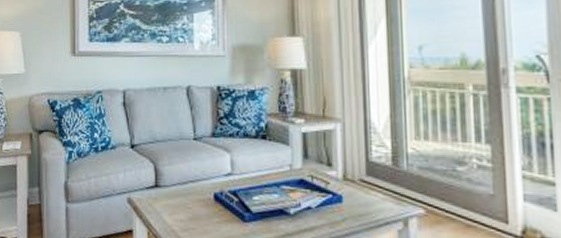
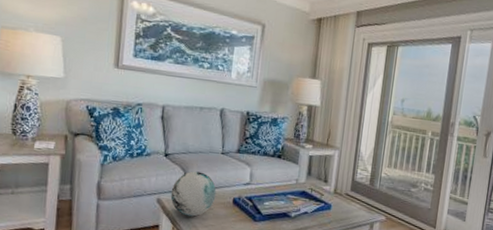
decorative orb: none [142,163,193,219] -> present [170,171,217,217]

